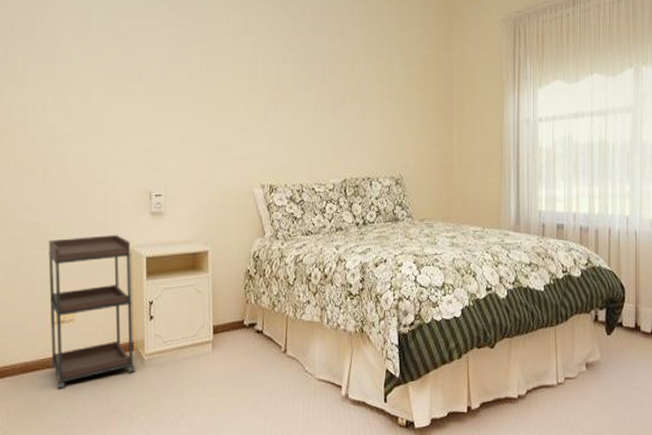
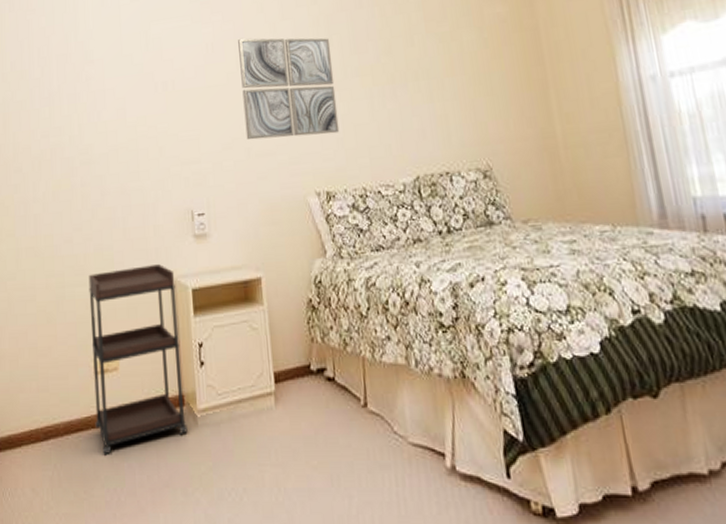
wall art: none [203,44,286,138] -> present [238,38,340,140]

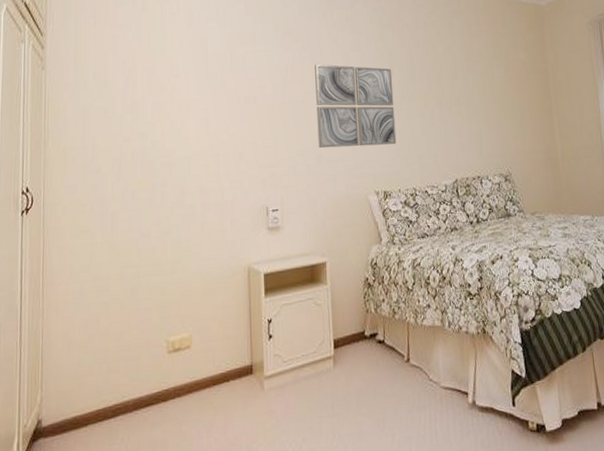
shelving unit: present [88,263,188,456] -> none [165,252,254,425]

